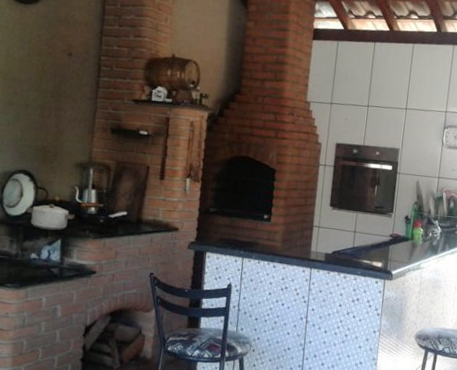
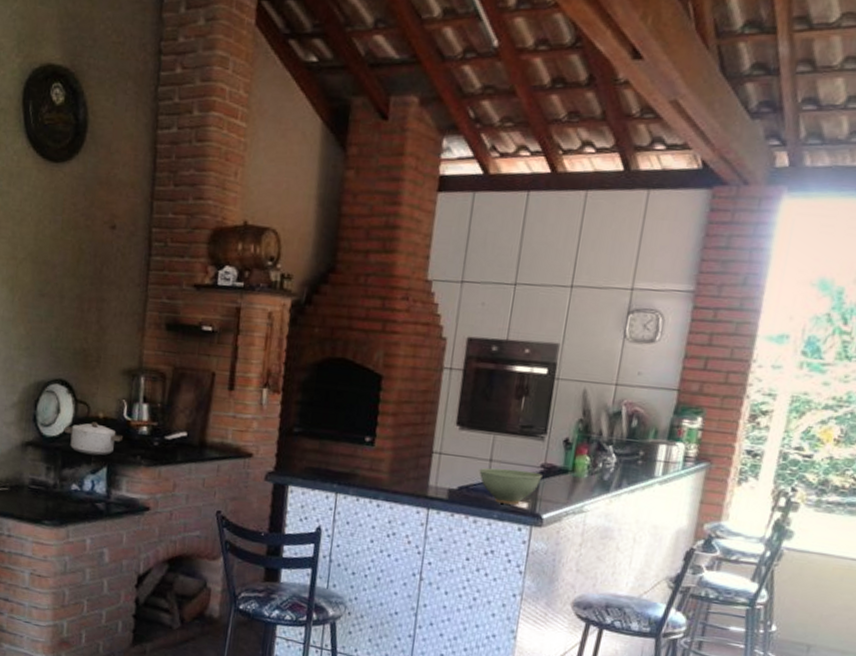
bowl: none [347,237,391,265] -> present [479,467,543,505]

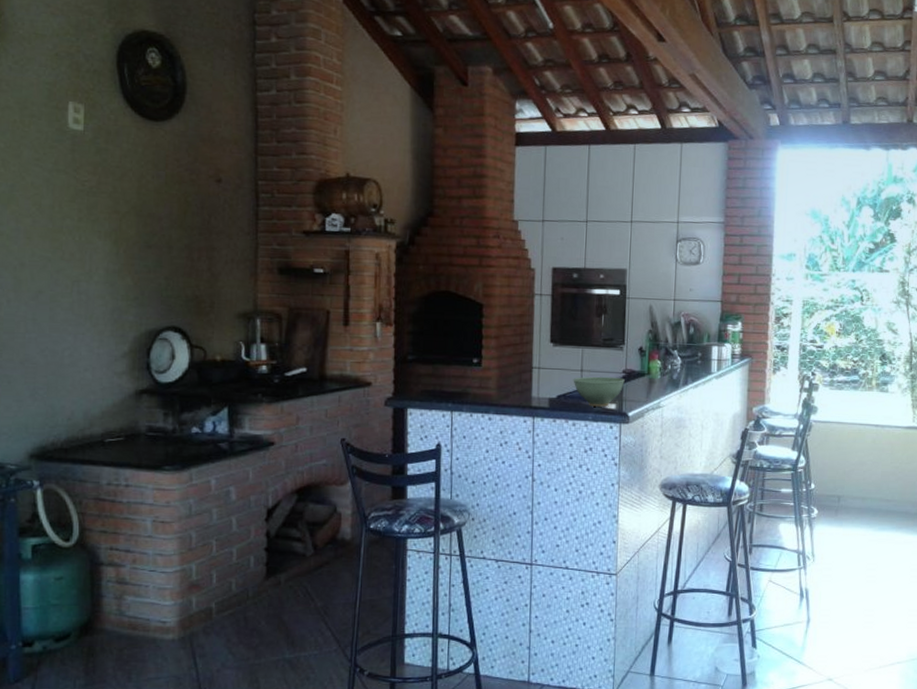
cooking pot: present [63,421,124,456] -> none [180,365,243,397]

